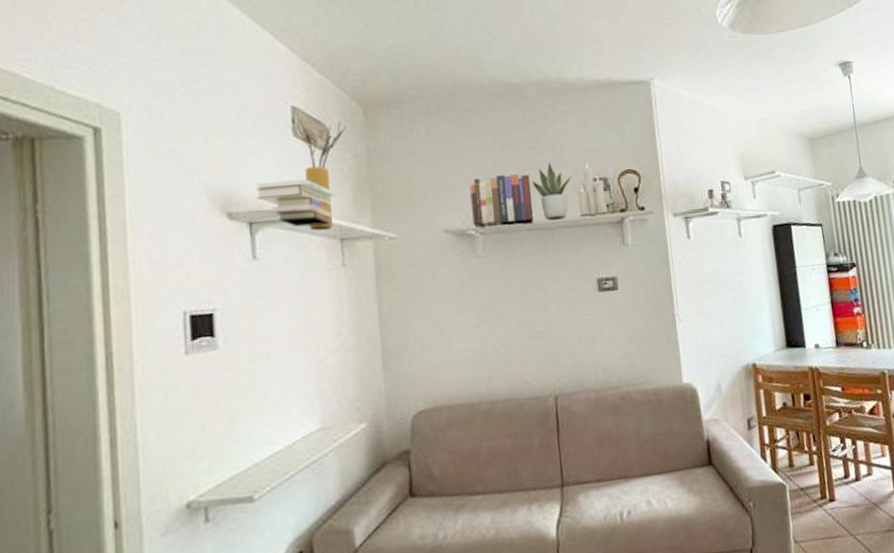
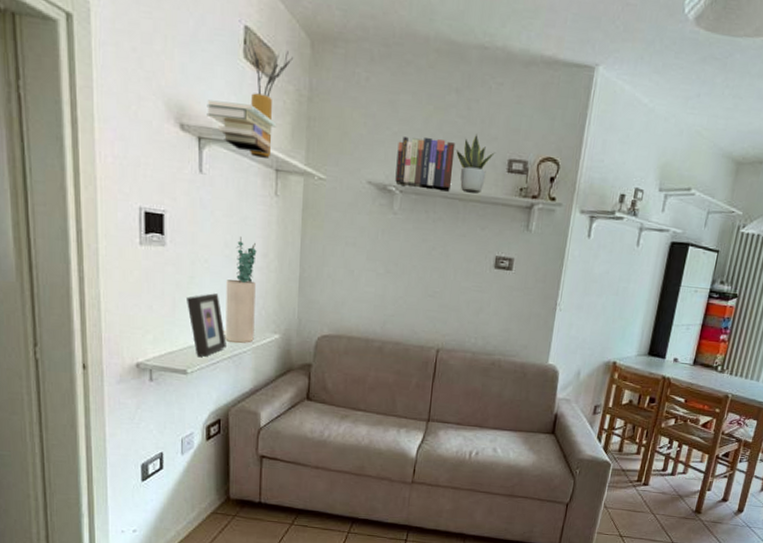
picture frame: none [247,391,302,475] -> present [187,293,226,357]
vase: none [295,319,335,448] -> present [225,236,257,344]
candle: present [578,162,608,217] -> none [493,141,523,198]

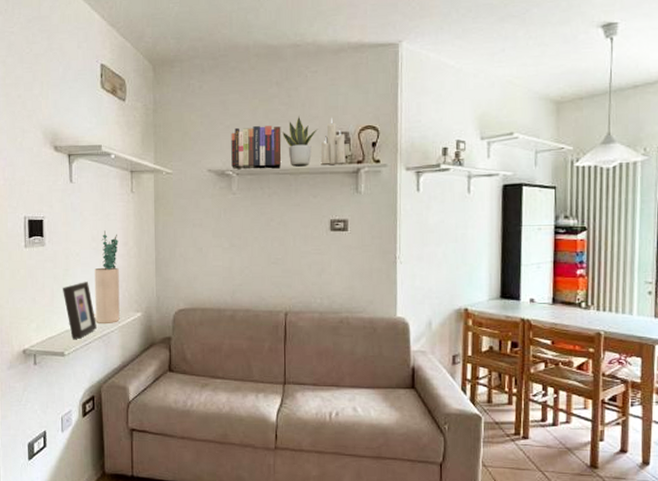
books: present [206,100,277,154] -> none [74,123,130,160]
vase: present [245,39,293,159] -> none [102,73,139,164]
candle: none [493,141,523,198] -> present [320,117,346,166]

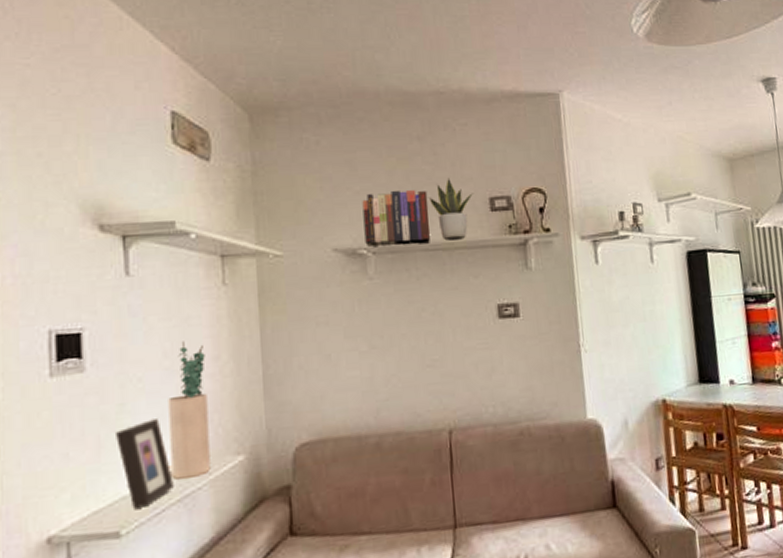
candle: present [320,117,346,166] -> none [479,178,511,238]

